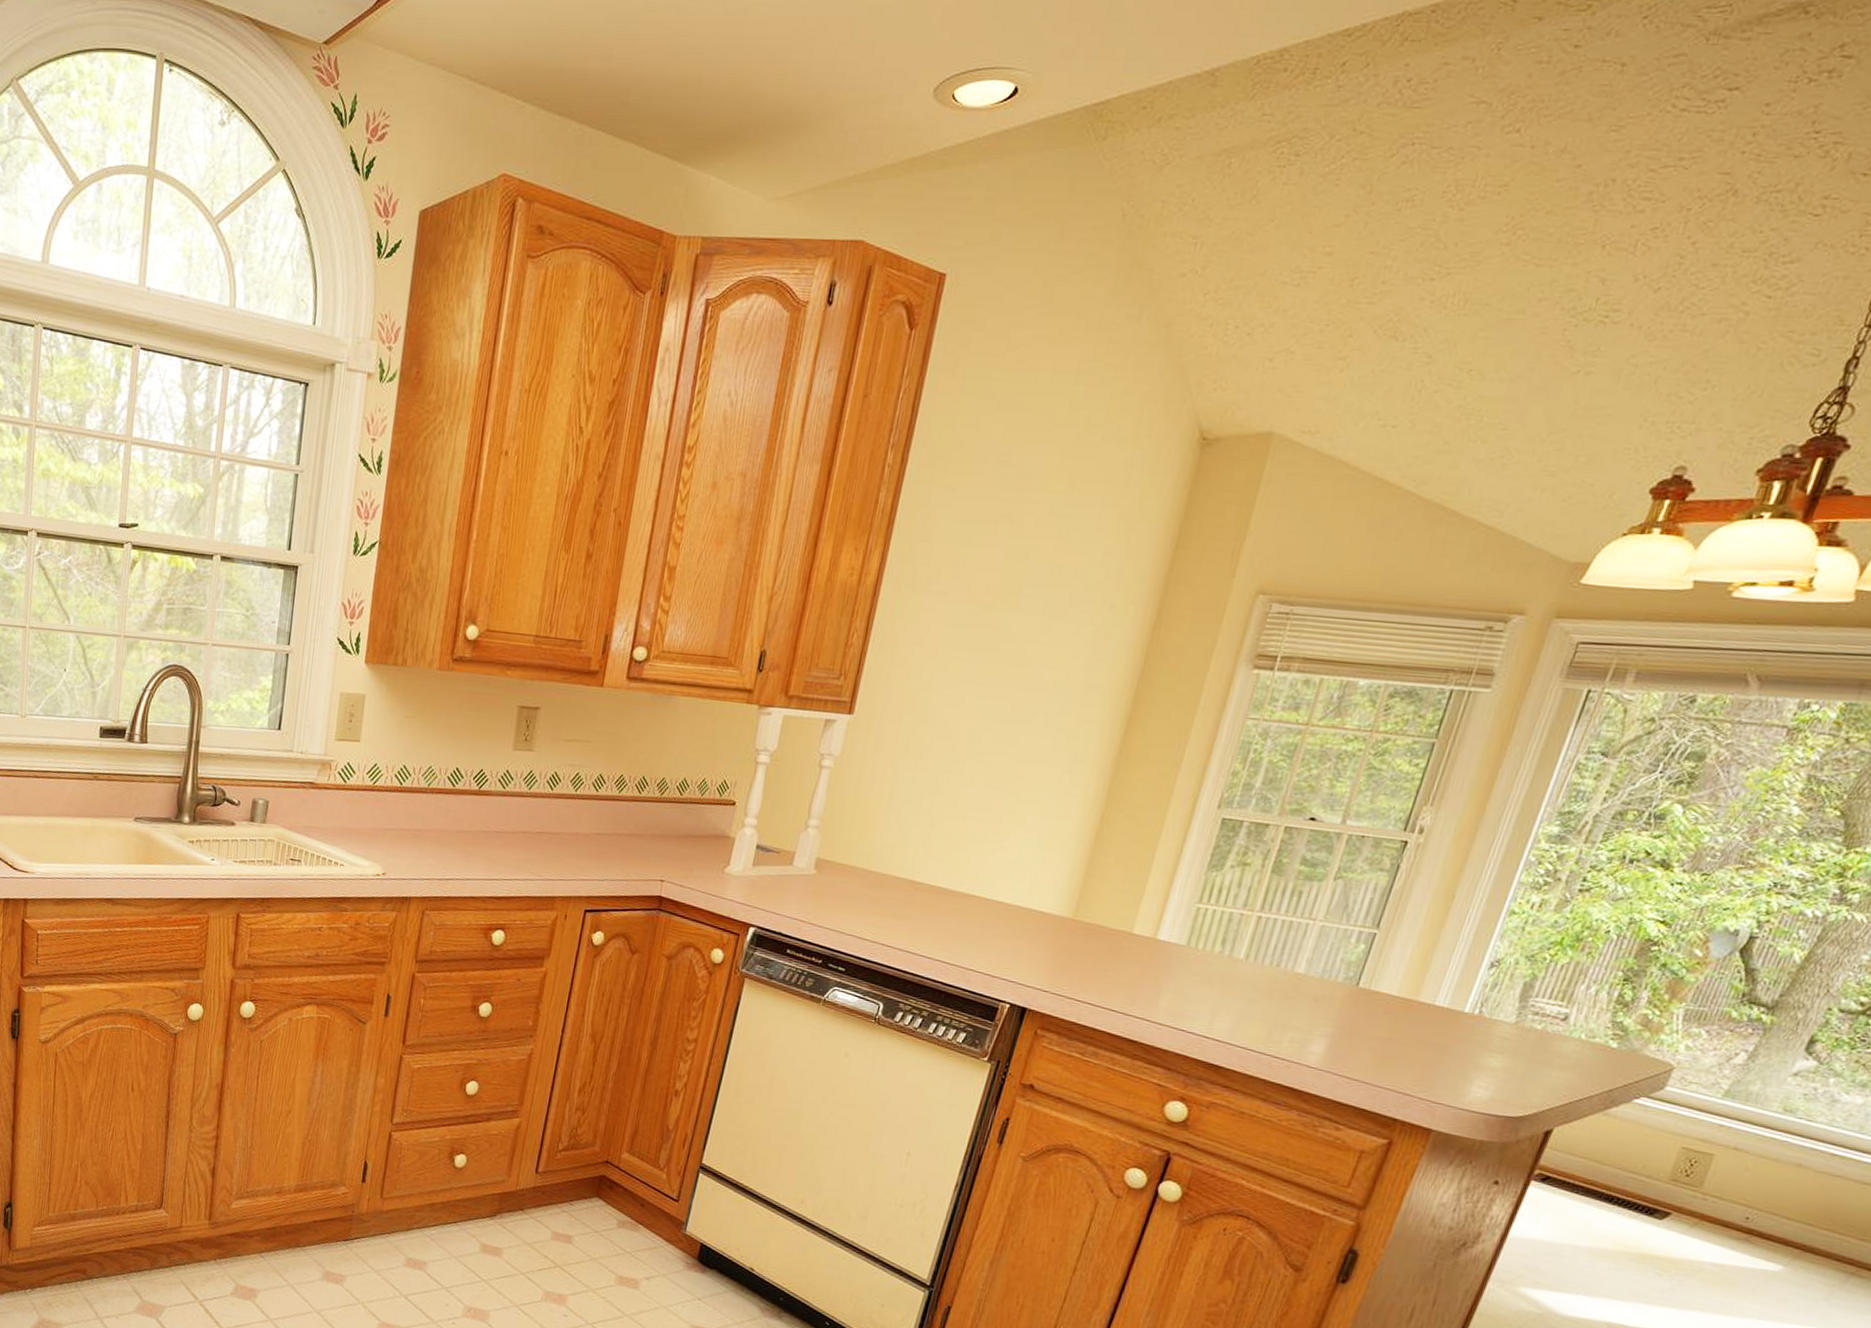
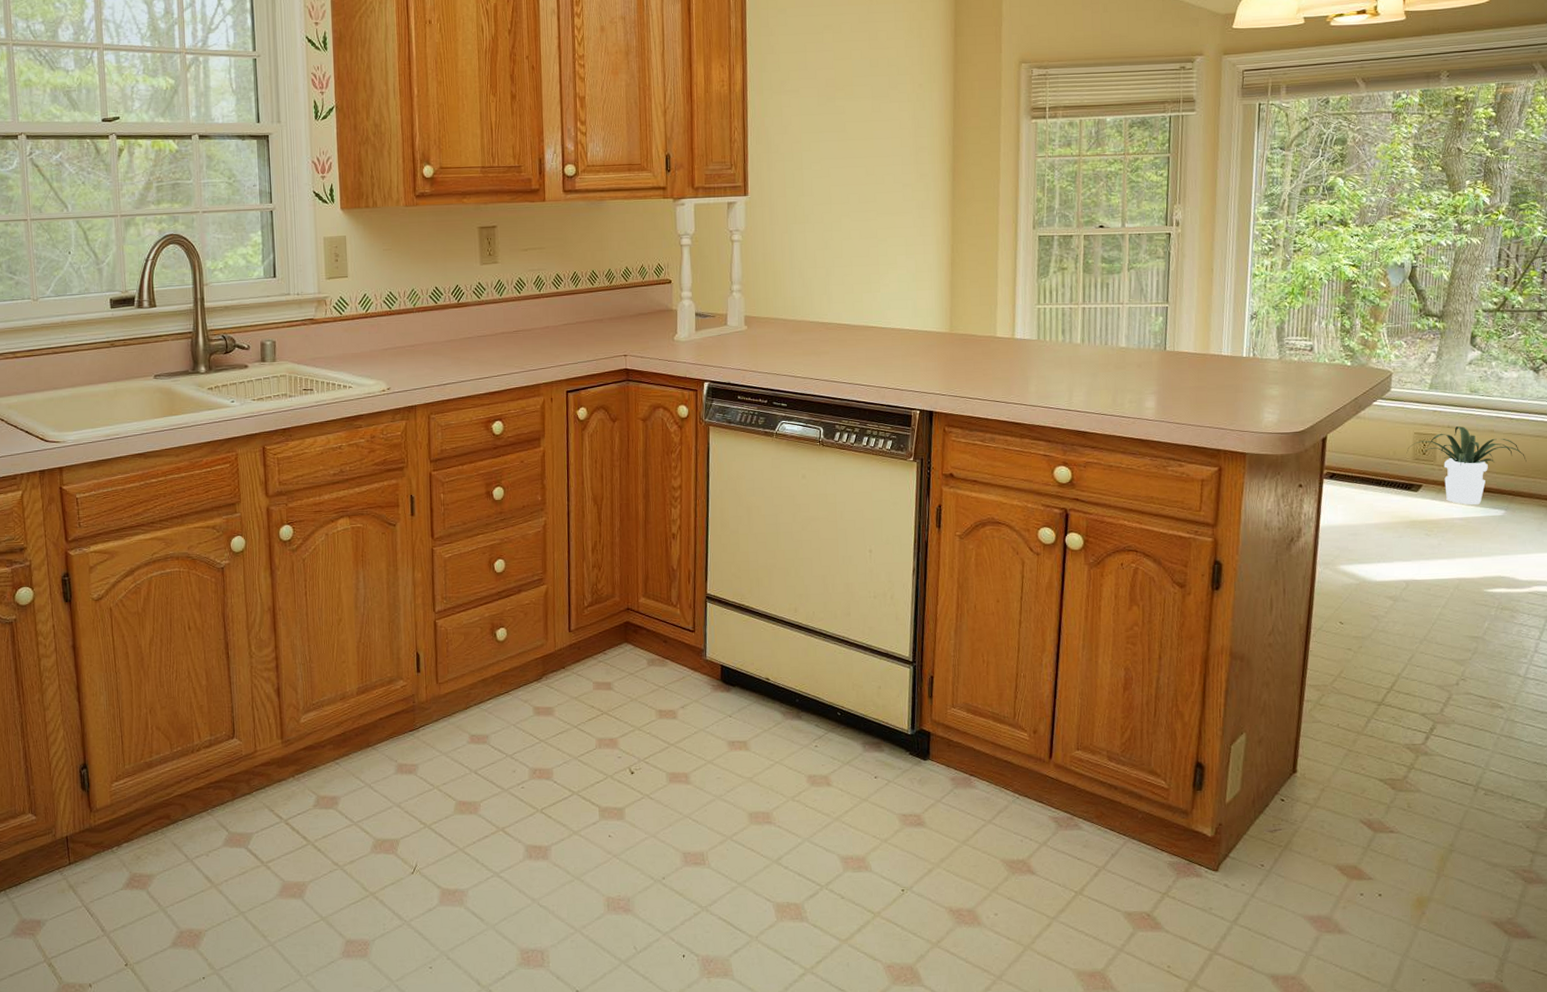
potted plant: none [1661,1150,1839,1253] -> present [1406,426,1527,505]

